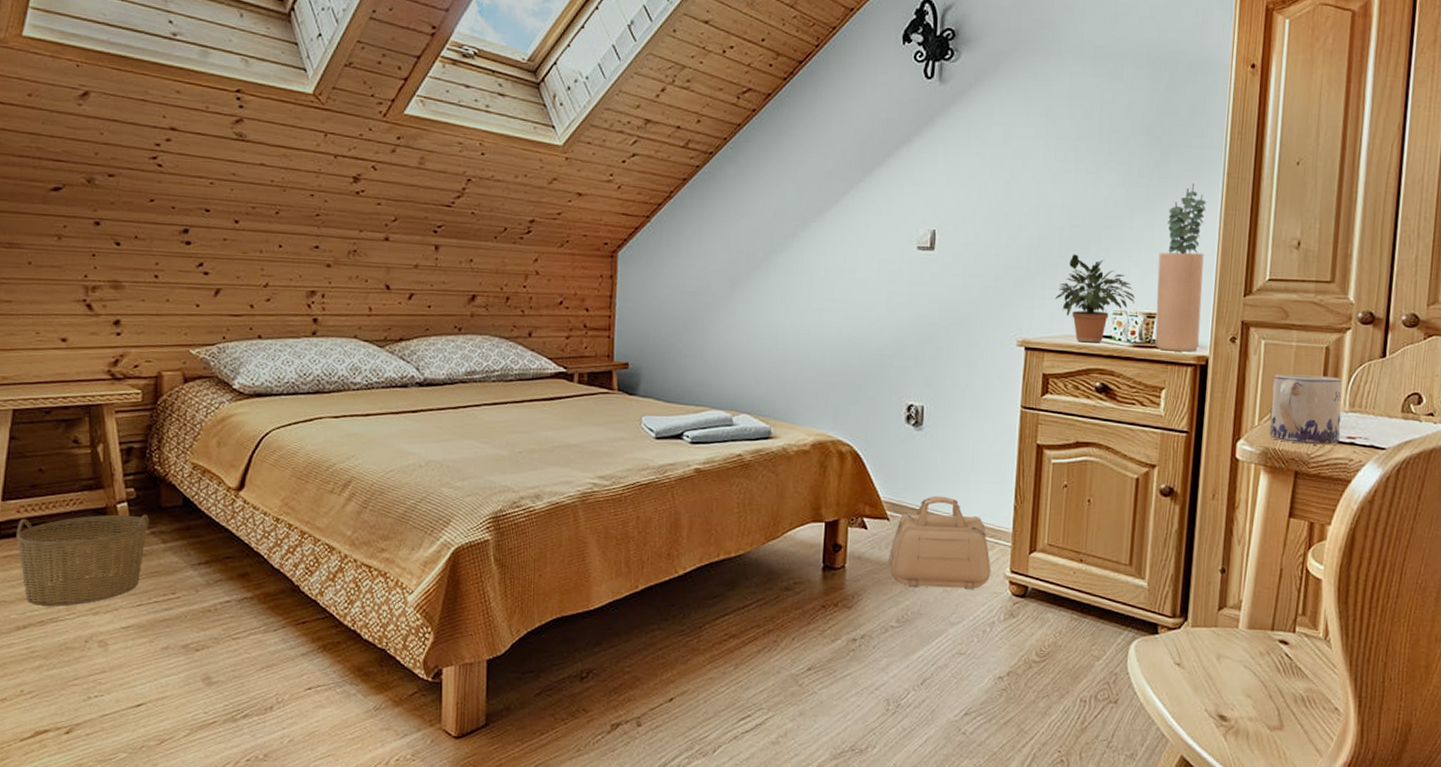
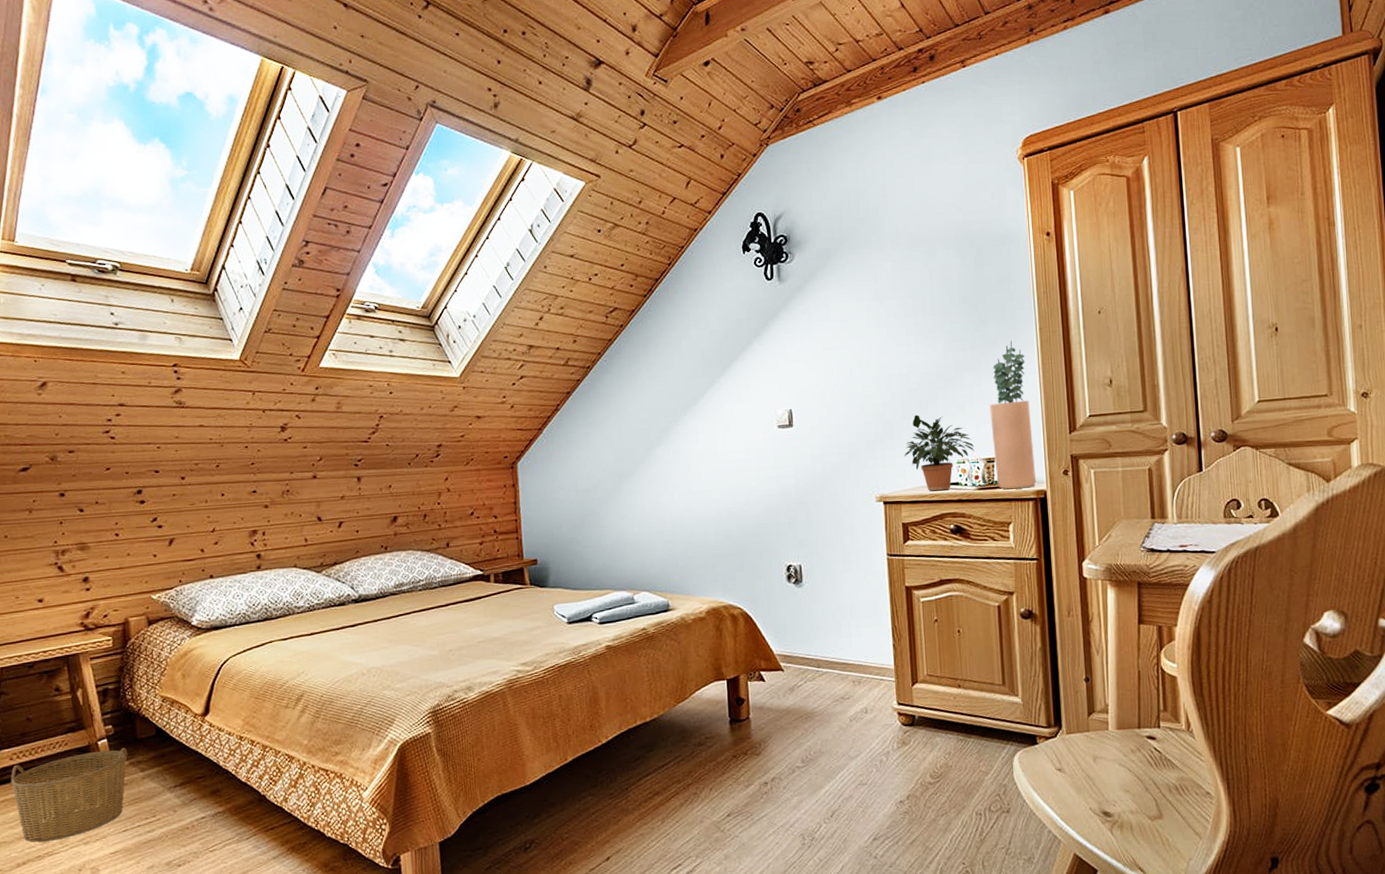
handbag: present [889,496,992,589] -> none [787,643,881,729]
mug: present [1269,373,1342,446] -> none [1106,494,1174,557]

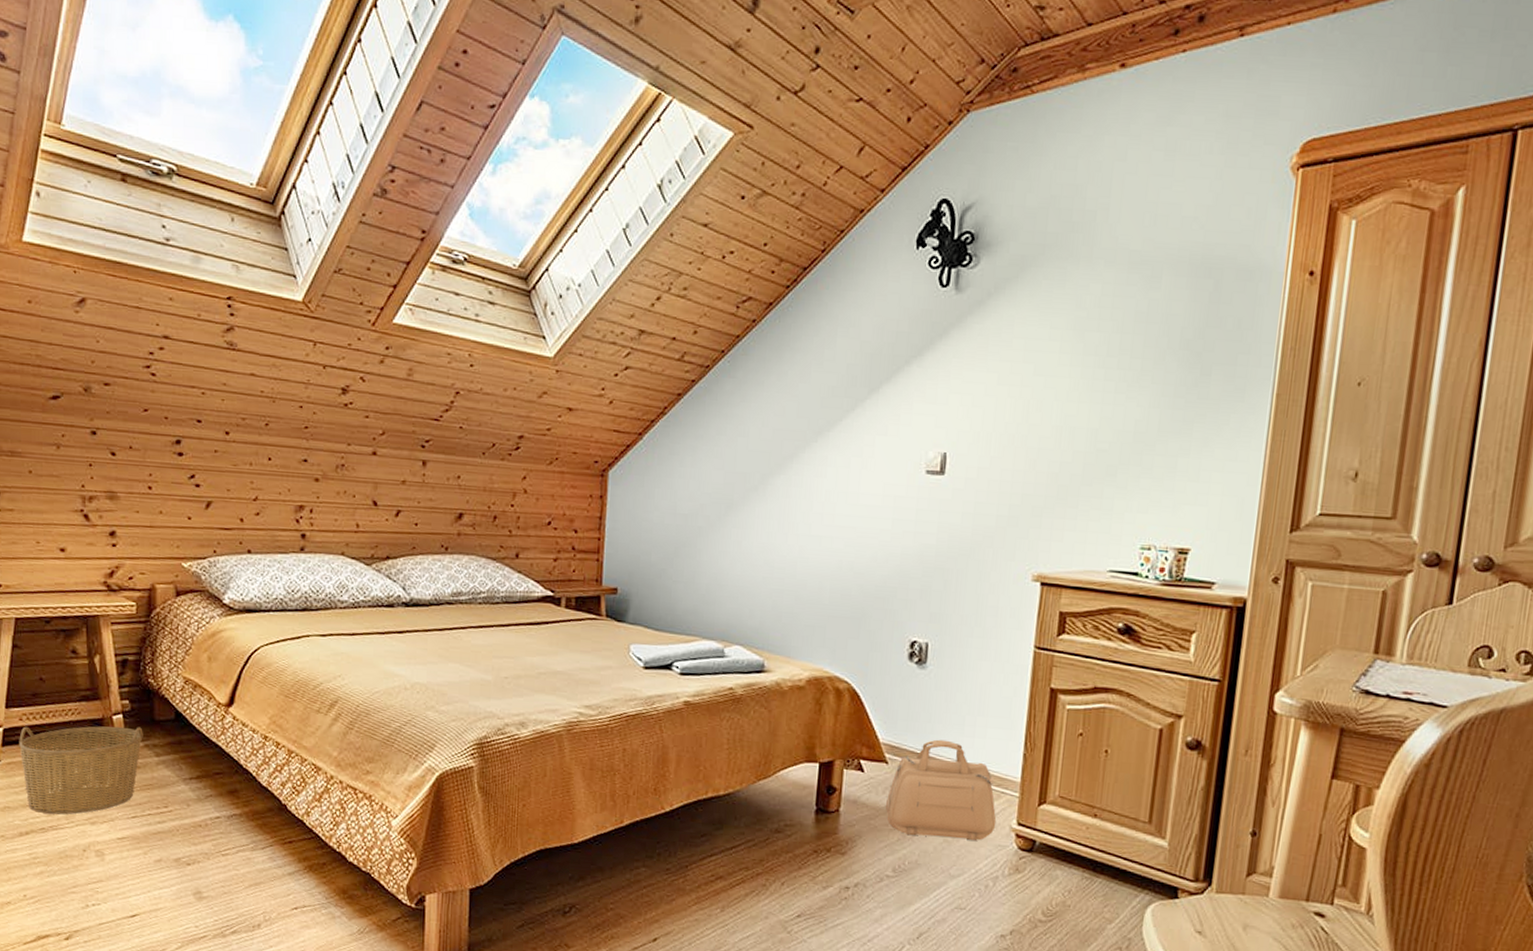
handbag: none [787,643,881,729] -> present [886,739,997,841]
potted plant: present [904,414,974,491] -> none [1076,481,1166,580]
vase: present [989,340,1036,490] -> none [1186,404,1251,593]

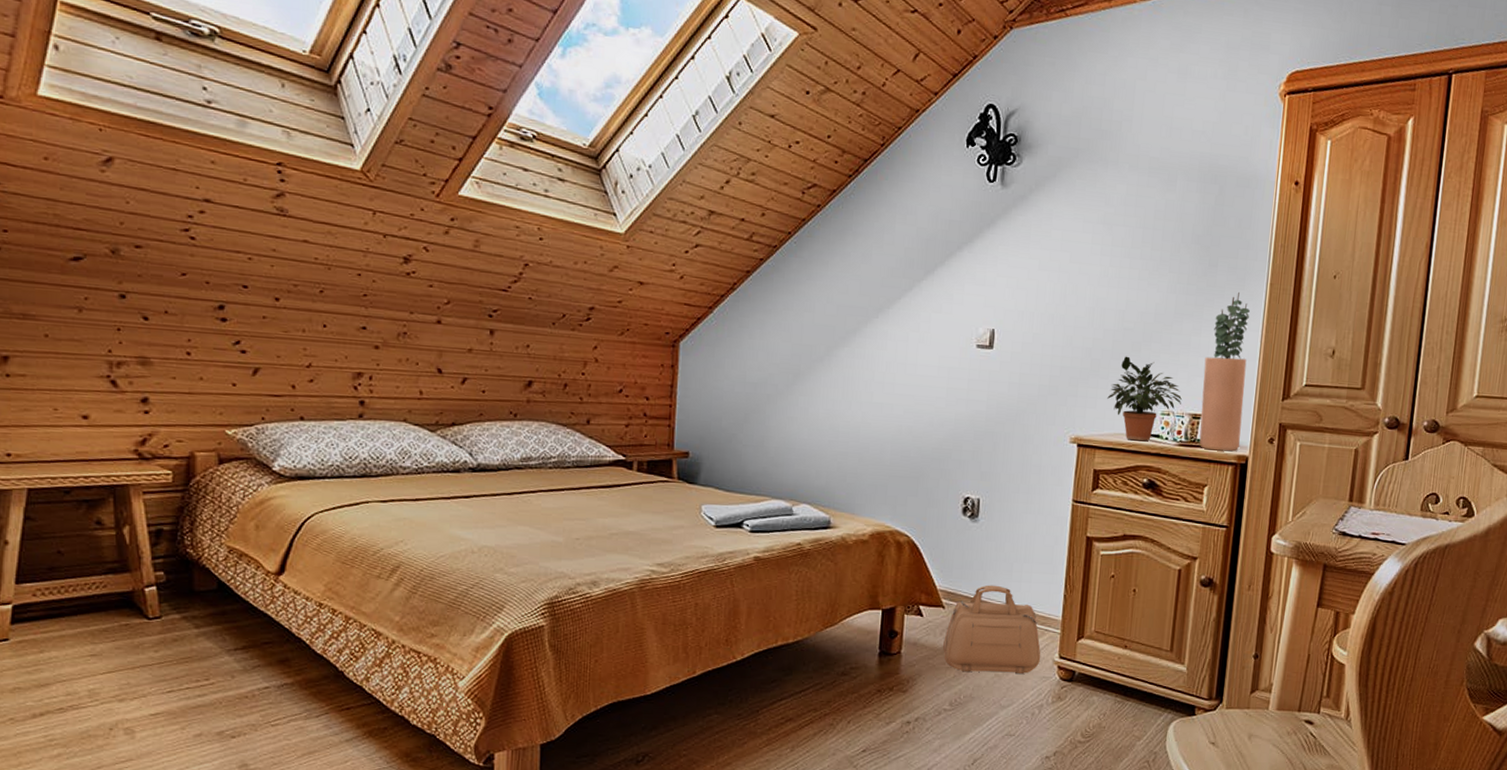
basket: present [19,726,143,815] -> none [32,598,181,693]
potted plant: none [1076,481,1166,580] -> present [1107,356,1182,442]
vase: none [1186,404,1251,593] -> present [1199,291,1250,452]

